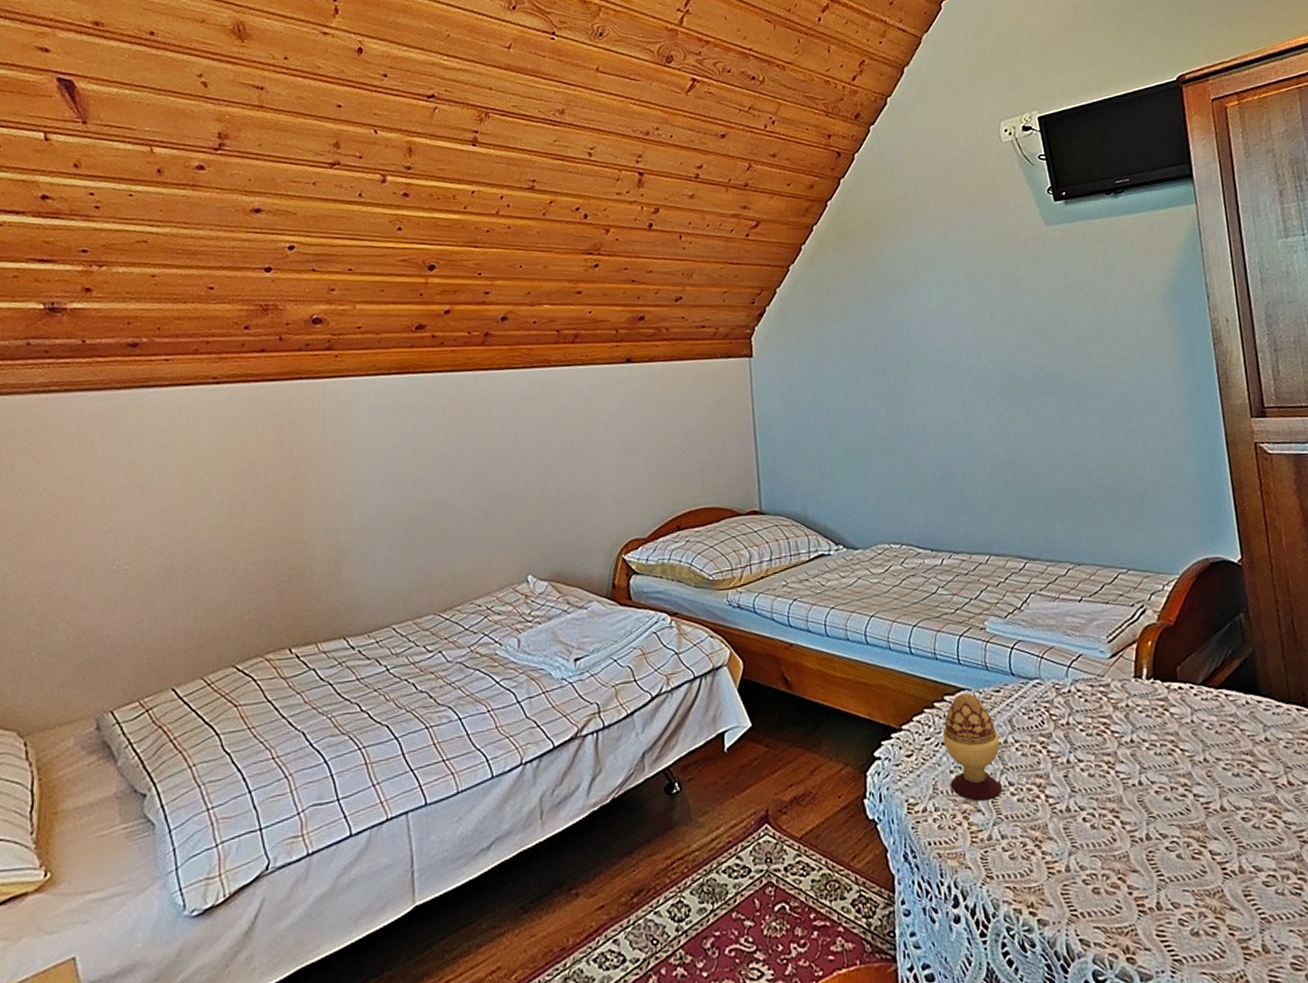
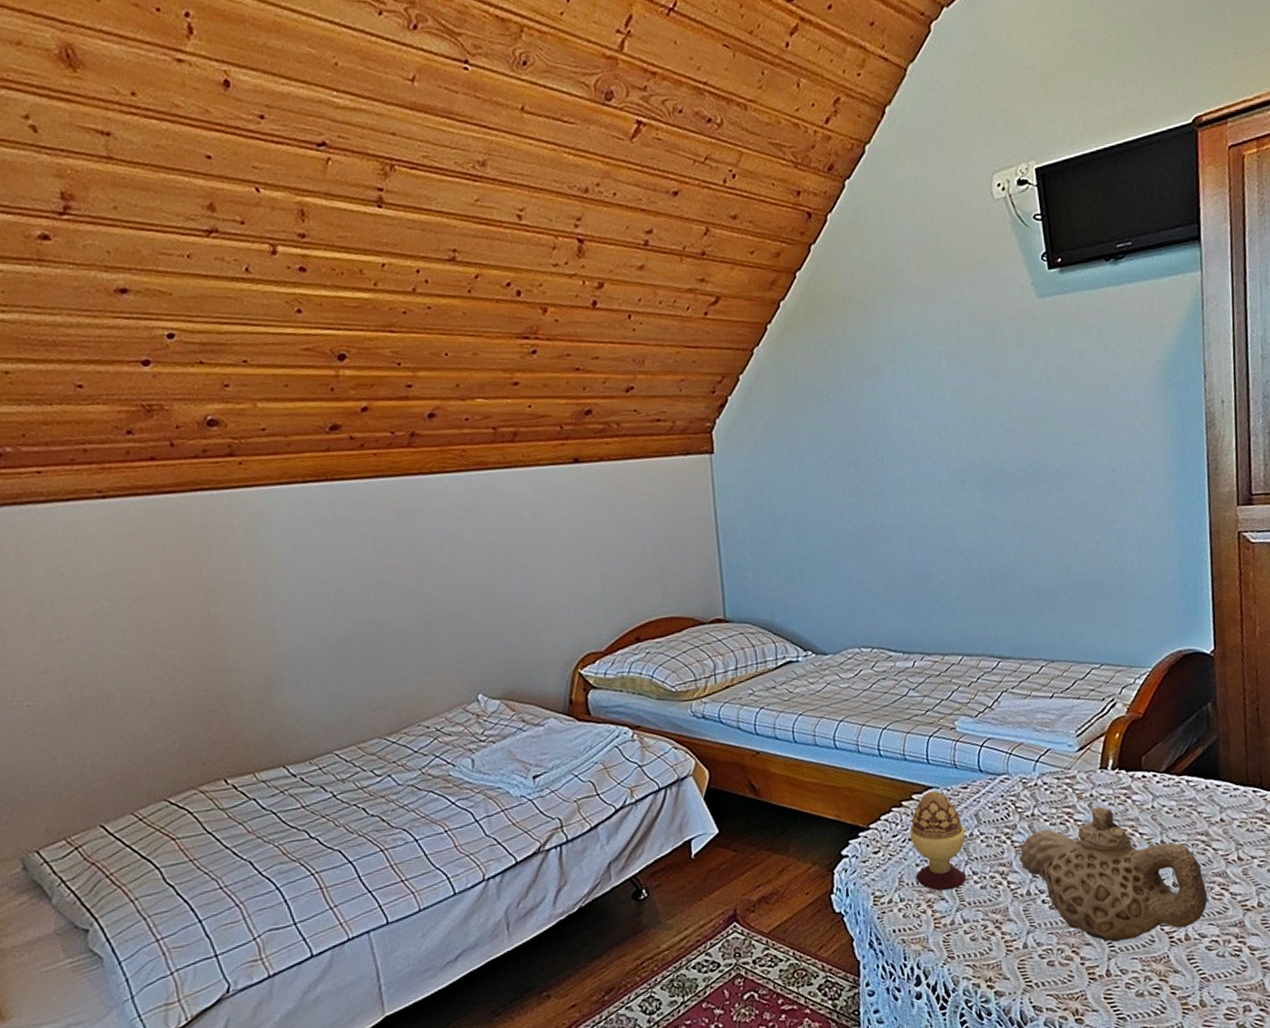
teapot: none [1056,719,1260,871] -> present [1019,807,1208,943]

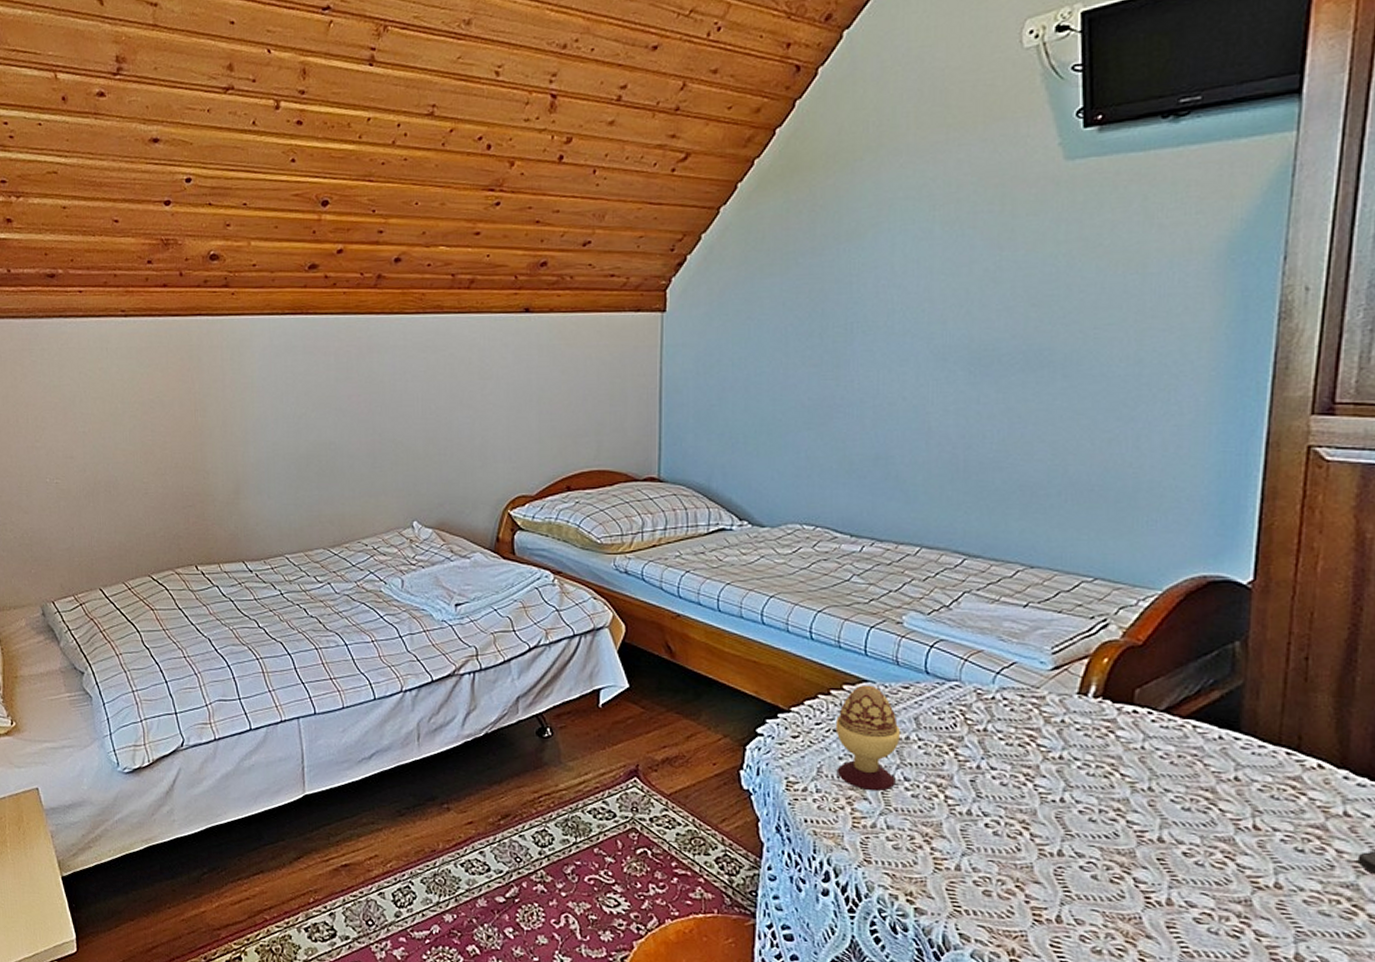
teapot: present [1019,807,1208,943] -> none [963,736,1205,891]

